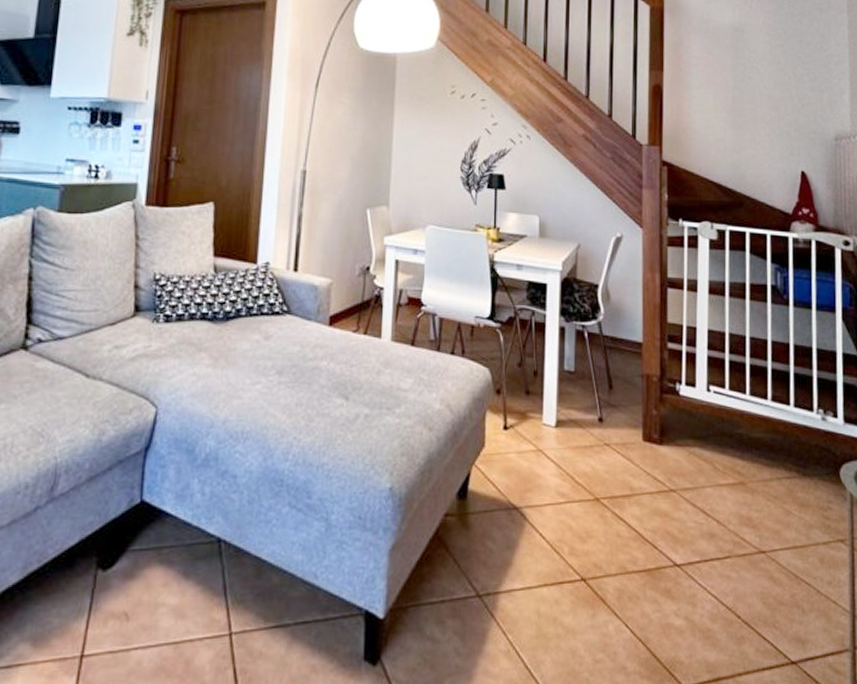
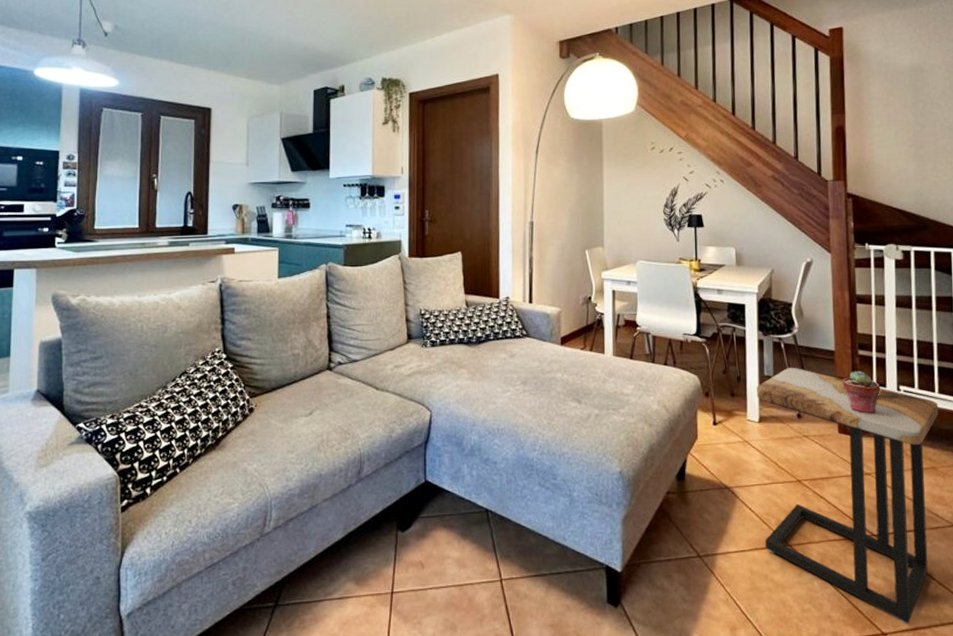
side table: none [554,360,749,674] -> present [756,367,939,624]
potted succulent: none [649,367,689,419] -> present [842,371,880,414]

